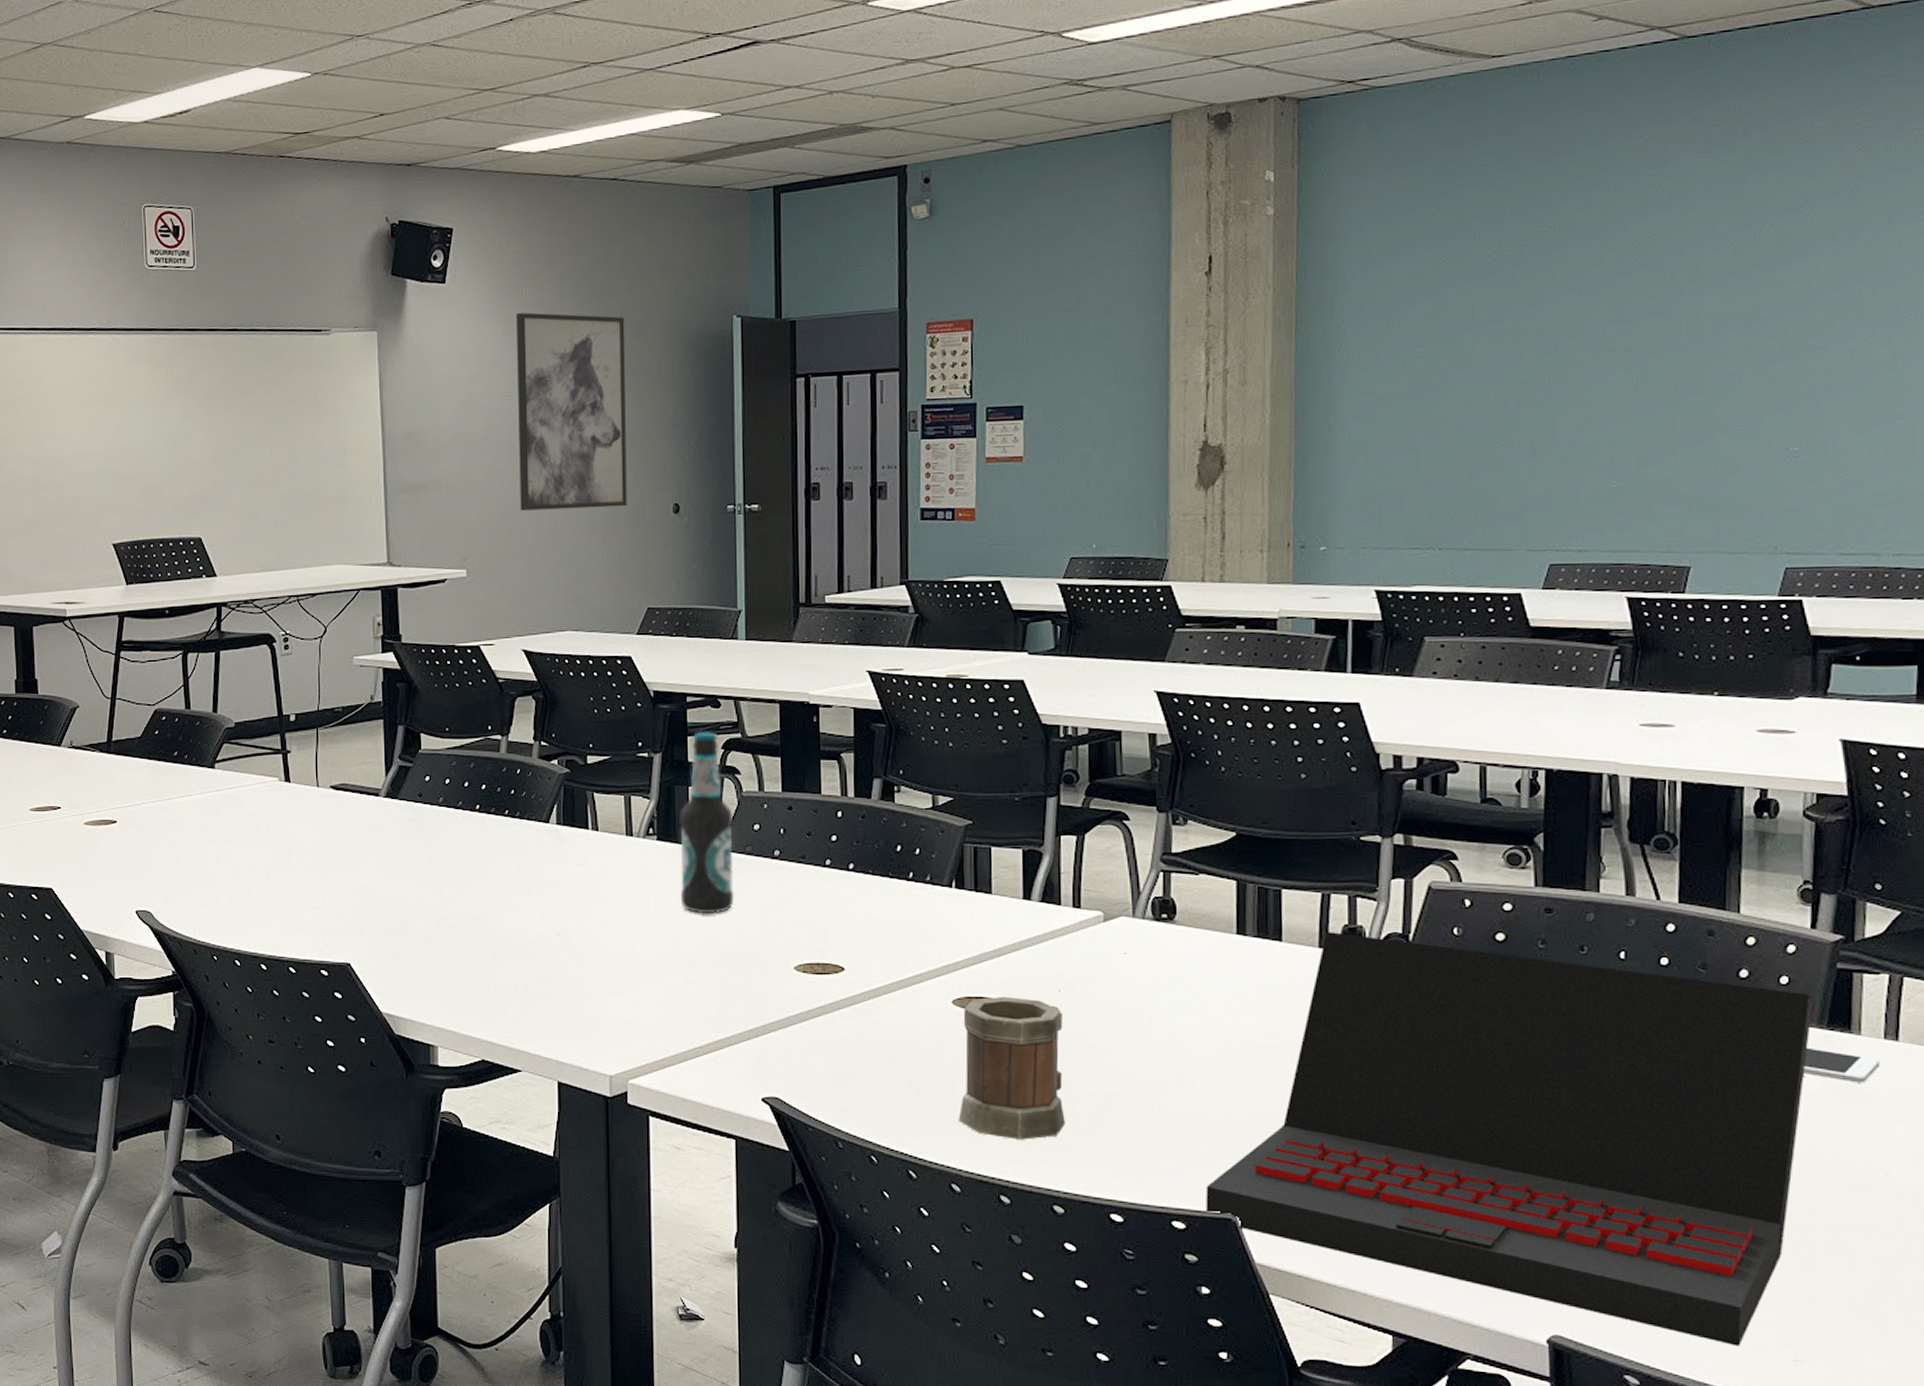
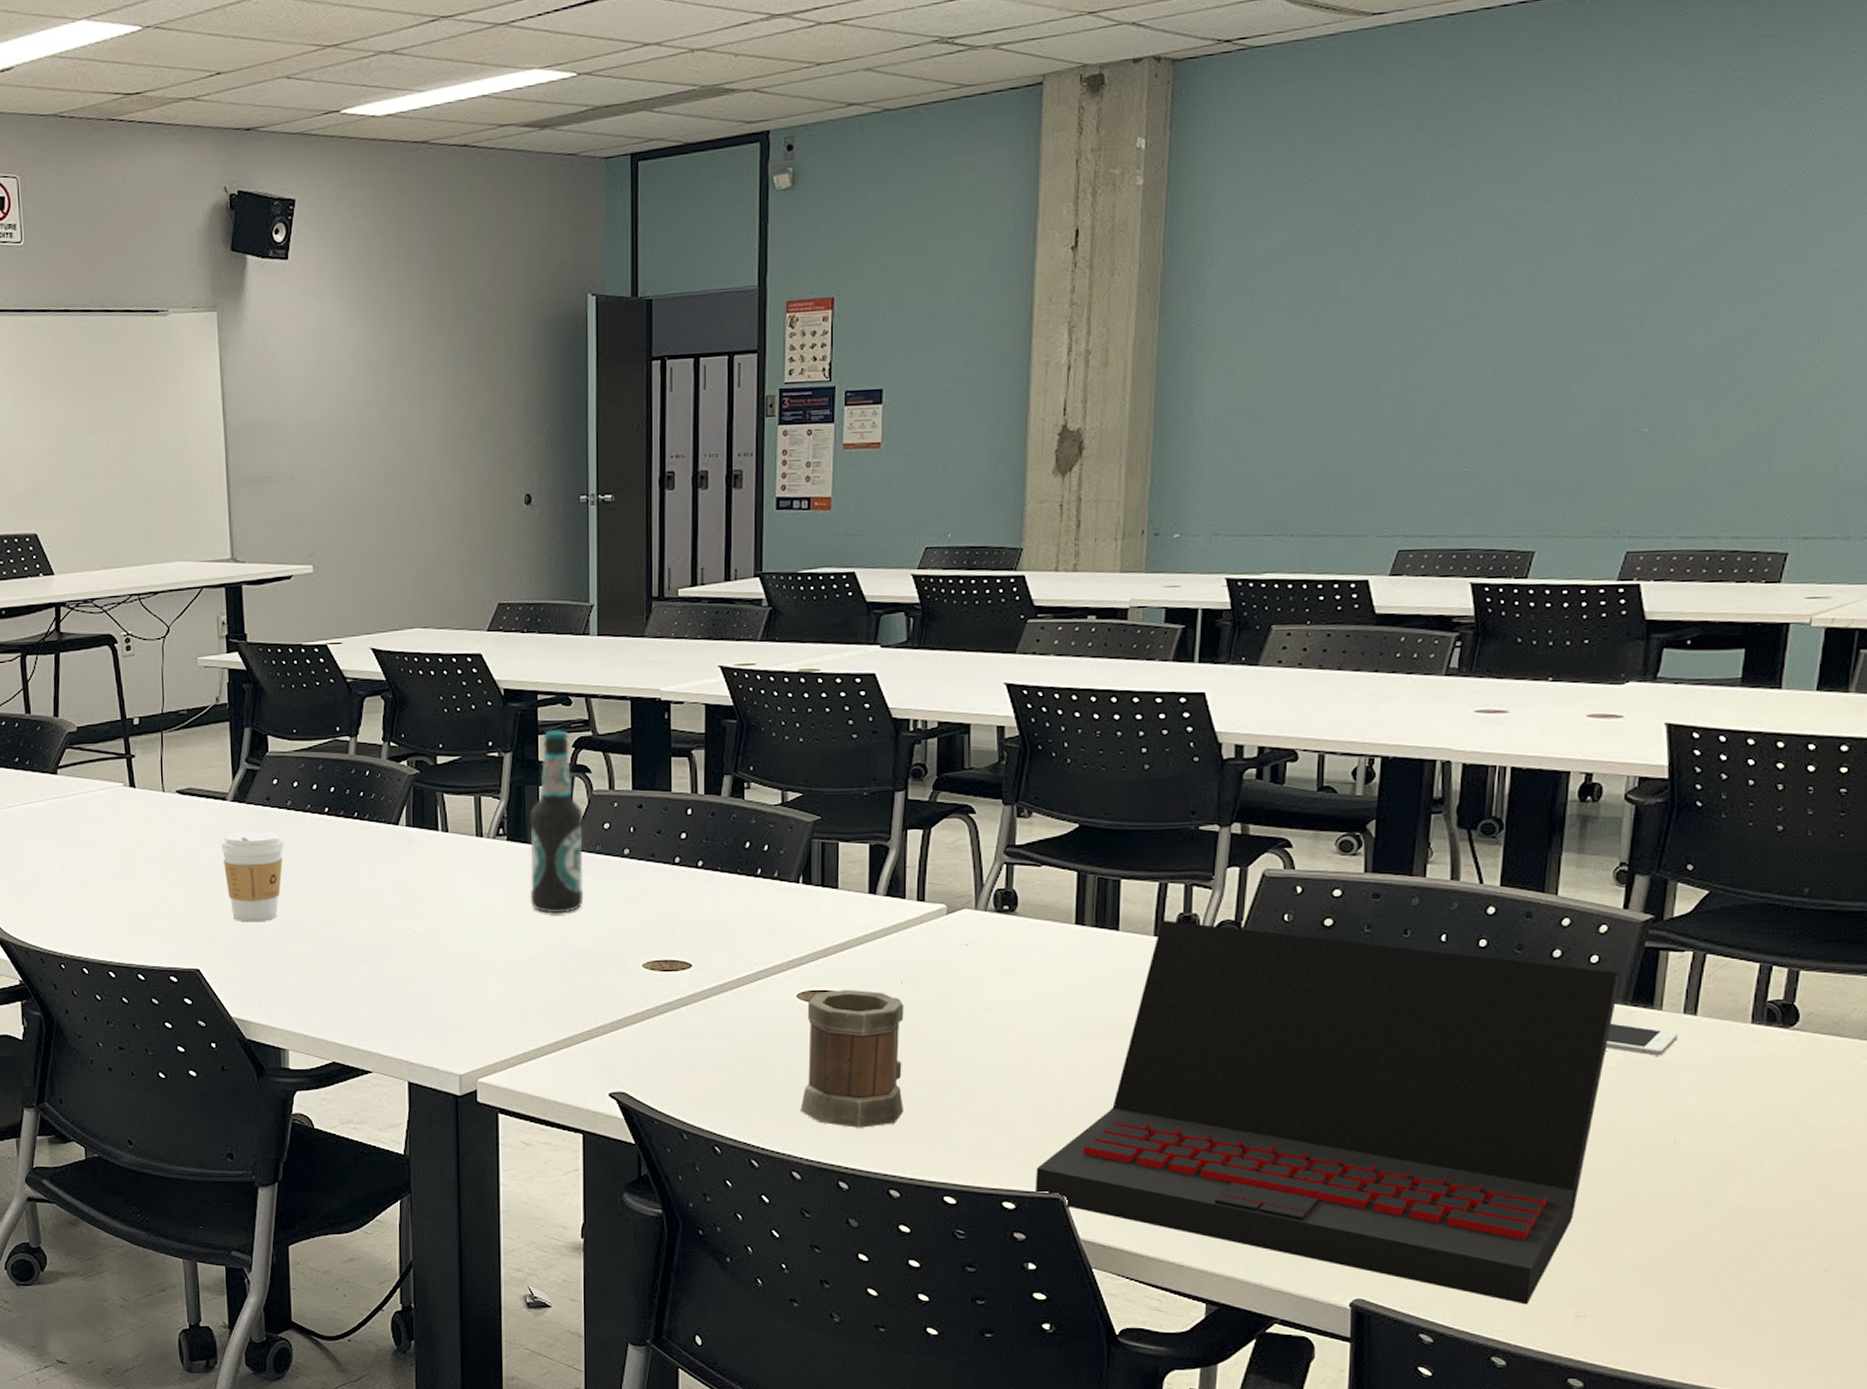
coffee cup: none [373,827,436,918] -> present [221,831,285,923]
wall art: present [516,312,627,511] -> none [363,291,478,503]

